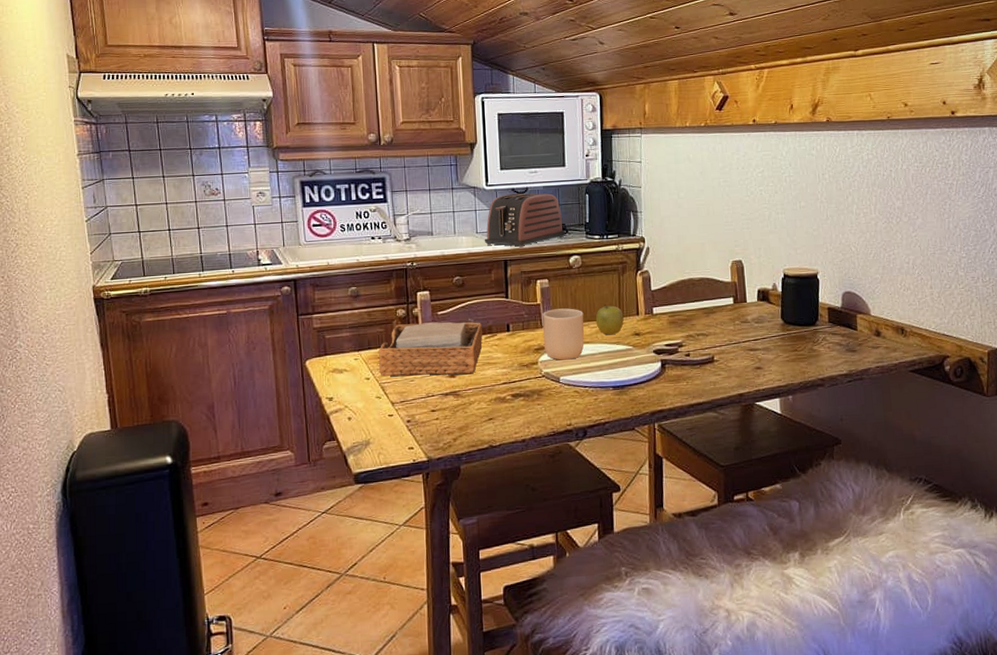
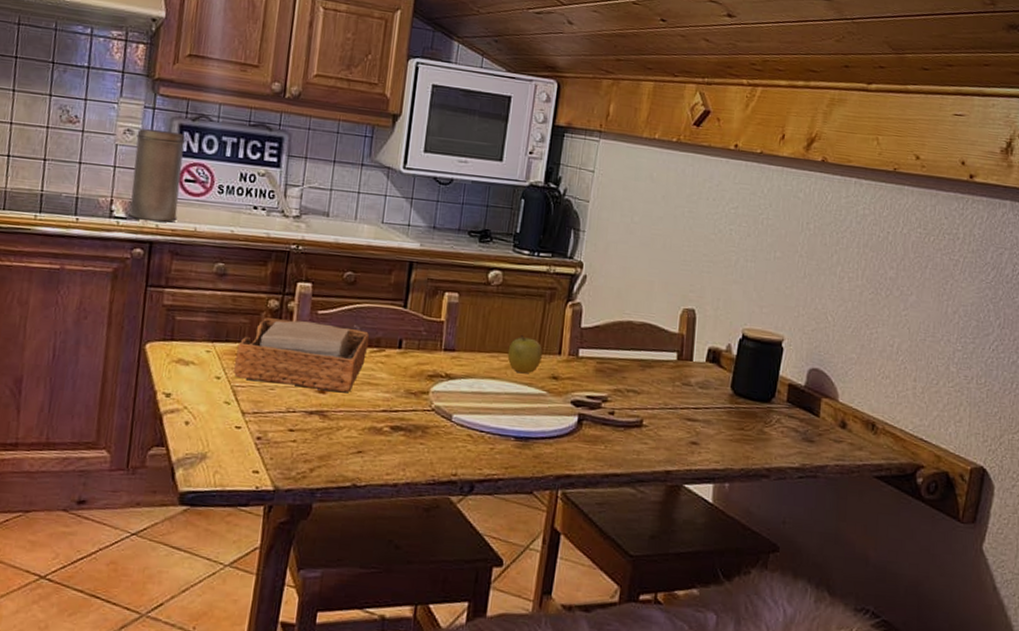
canister: none [268,188,312,264] -> present [128,128,185,223]
toaster: present [484,193,565,248] -> none [389,182,489,250]
mug: present [542,308,584,360] -> none [439,330,495,396]

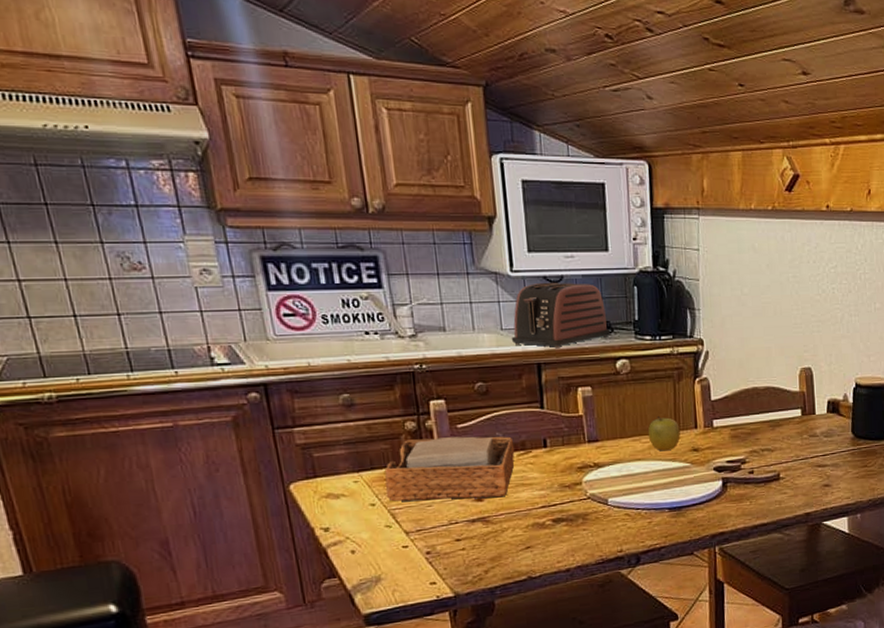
canister: present [128,128,185,223] -> none [215,265,287,364]
toaster: none [389,182,489,250] -> present [511,282,610,349]

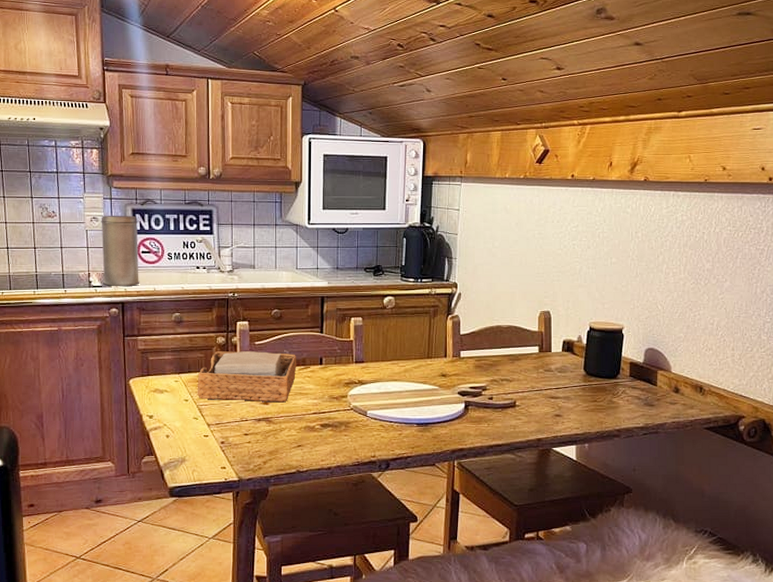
canister: none [215,265,287,364] -> present [101,215,140,287]
toaster: present [511,282,610,349] -> none [303,233,381,286]
fruit: present [647,415,681,451] -> none [405,344,432,375]

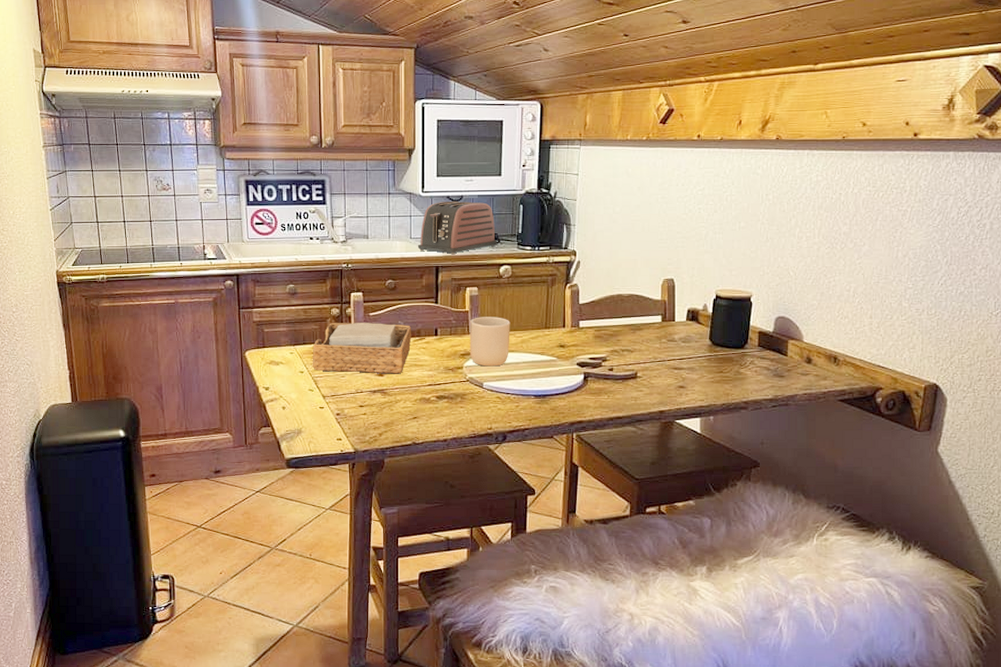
canister: present [101,215,140,287] -> none [214,186,254,259]
toaster: none [303,233,381,286] -> present [417,201,497,255]
mug: none [354,346,394,395] -> present [469,317,510,367]

